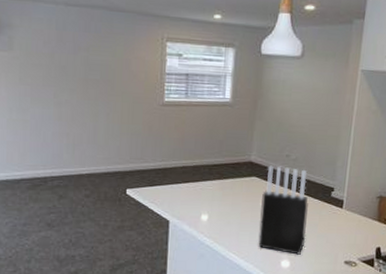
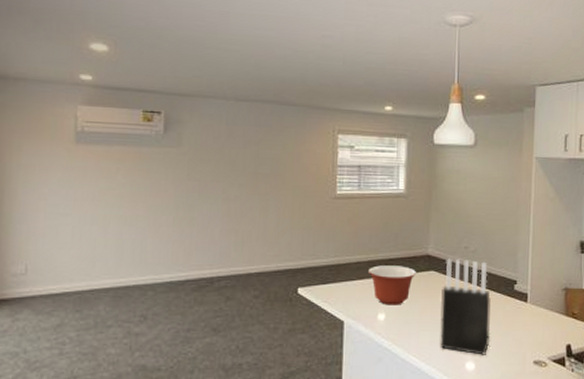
mixing bowl: none [194,170,239,208] -> present [369,265,416,305]

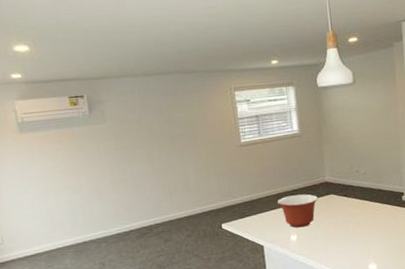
knife block: present [440,258,491,355] -> none [341,180,387,258]

